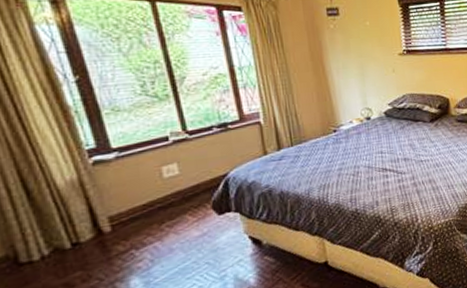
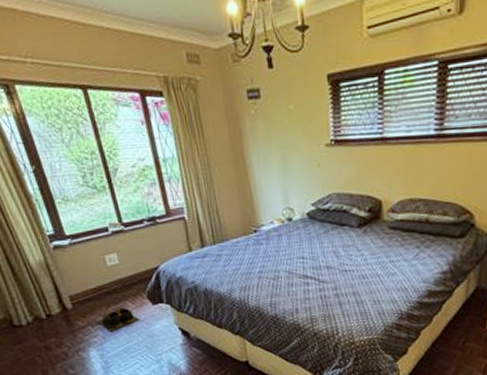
shoes: none [145,221,202,253] -> present [97,307,141,332]

